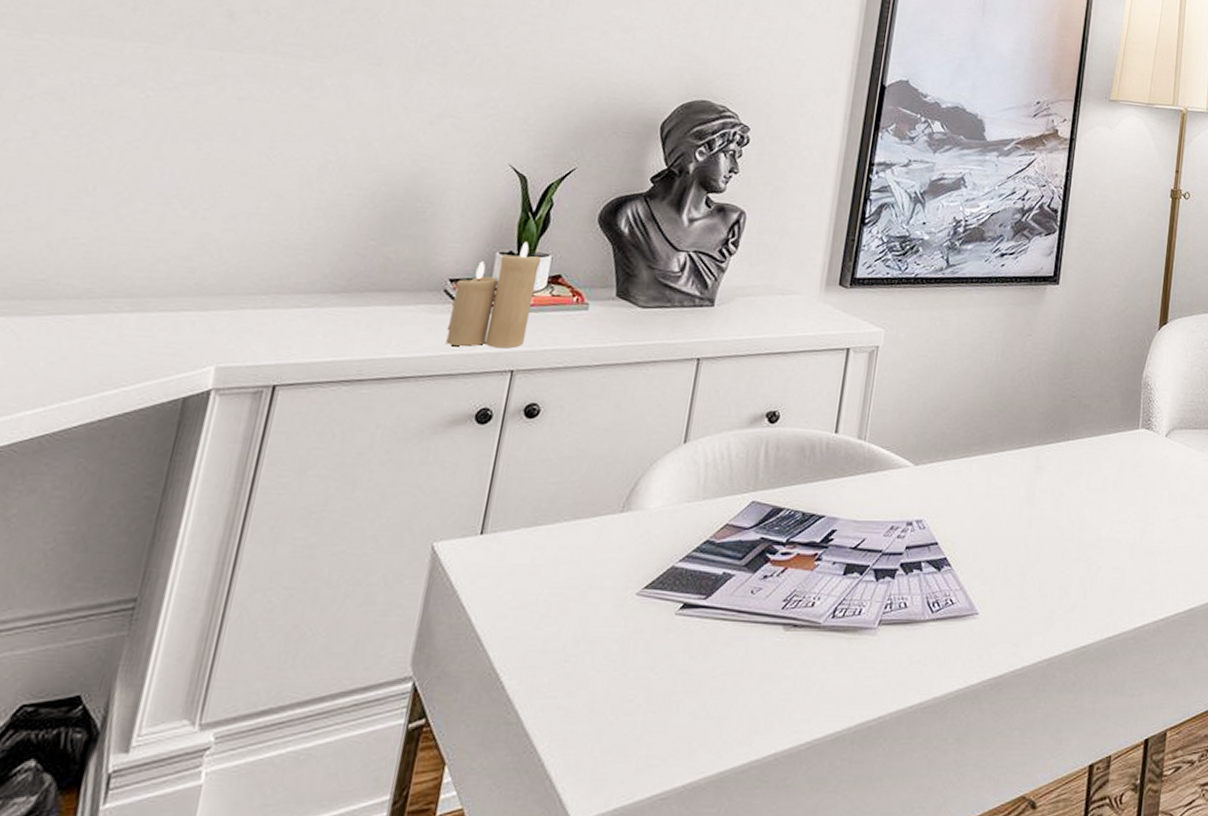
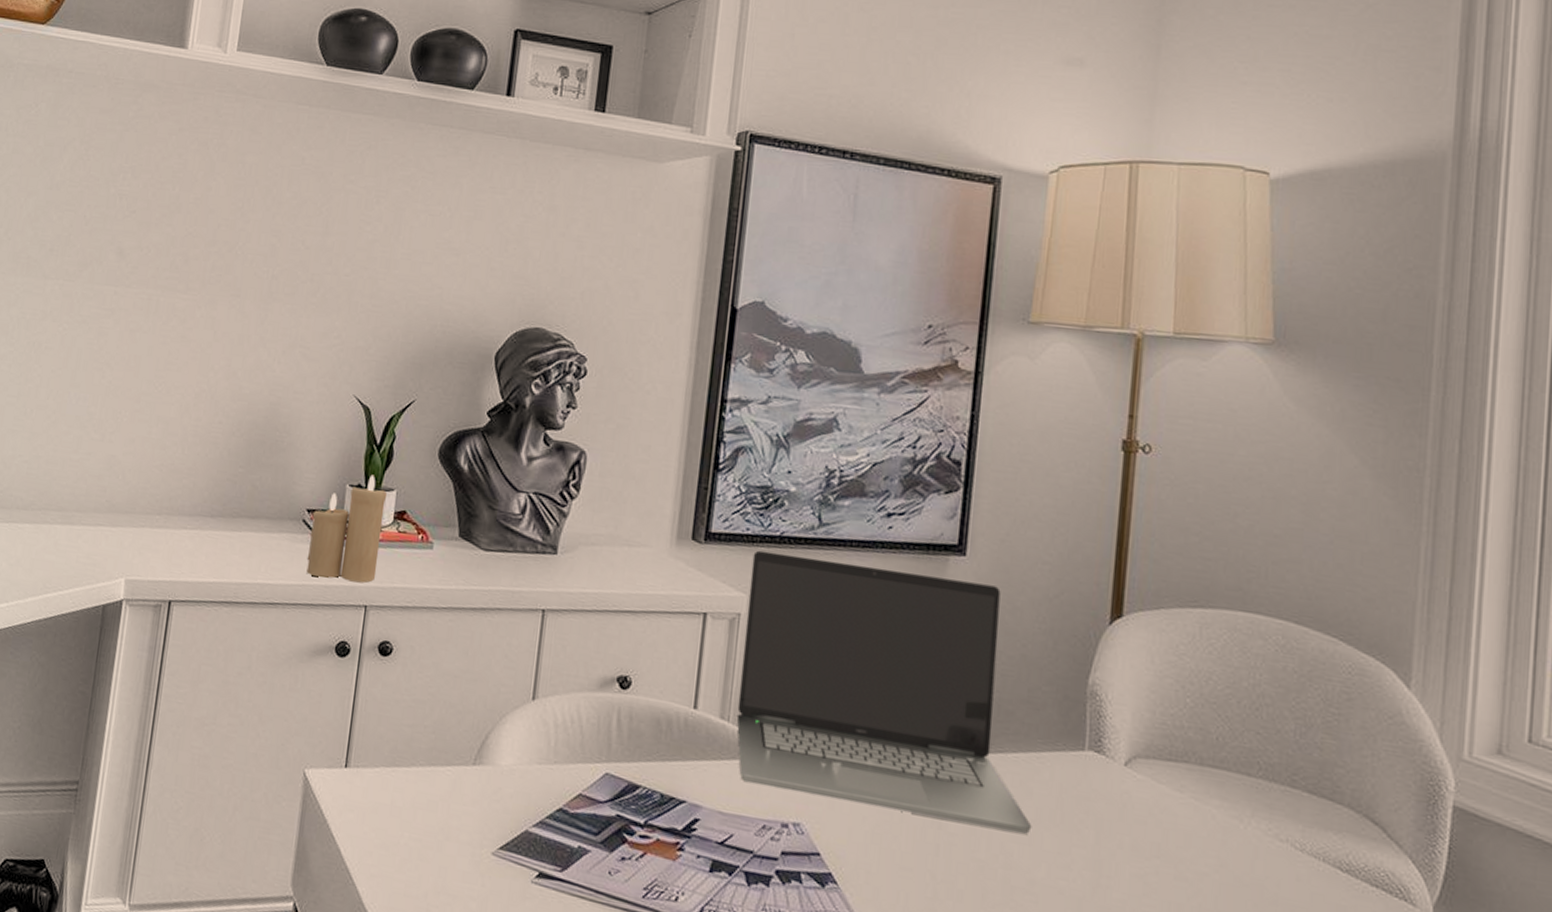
laptop: none [872,291,1101,500] -> present [736,550,1032,834]

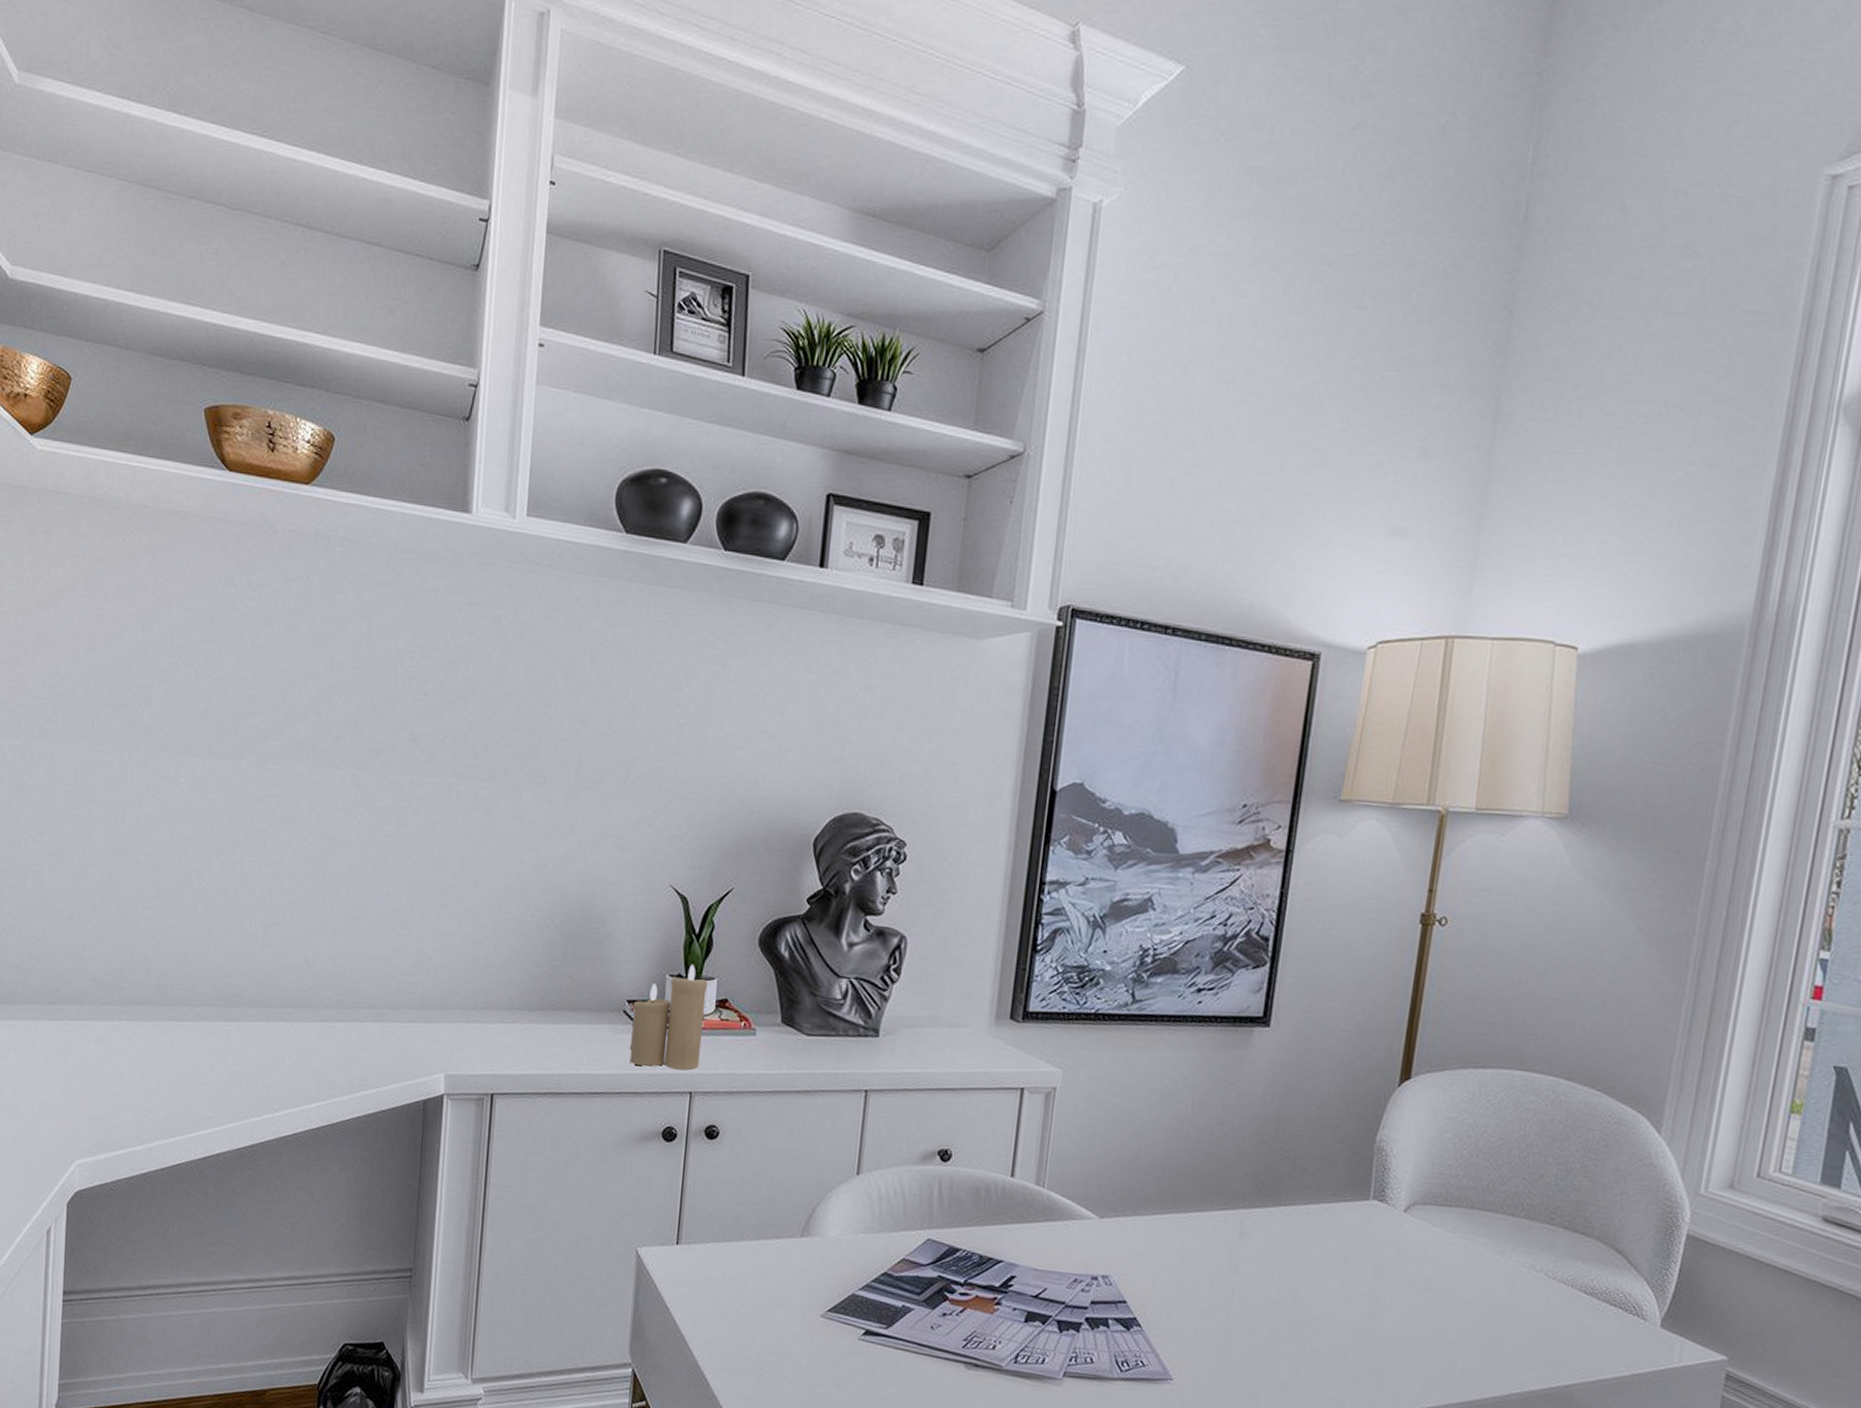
laptop: present [736,550,1032,834] -> none [1051,1027,1319,1276]

